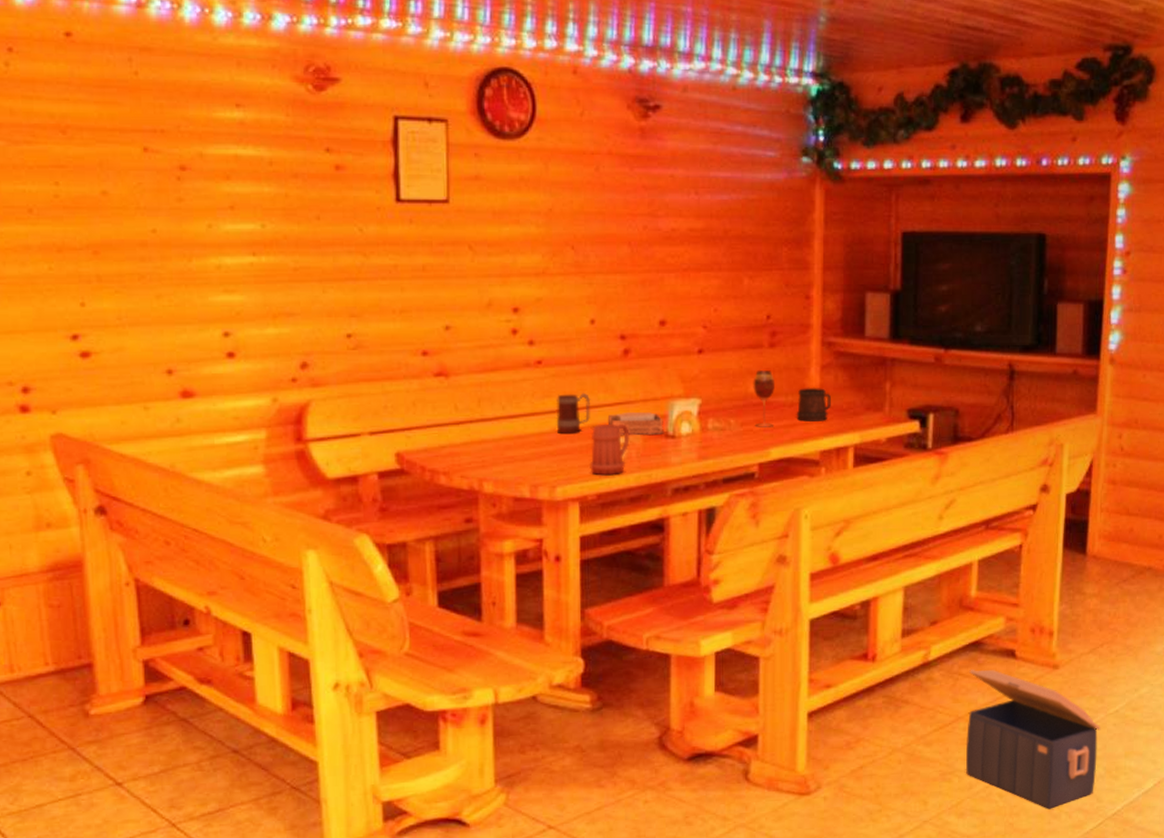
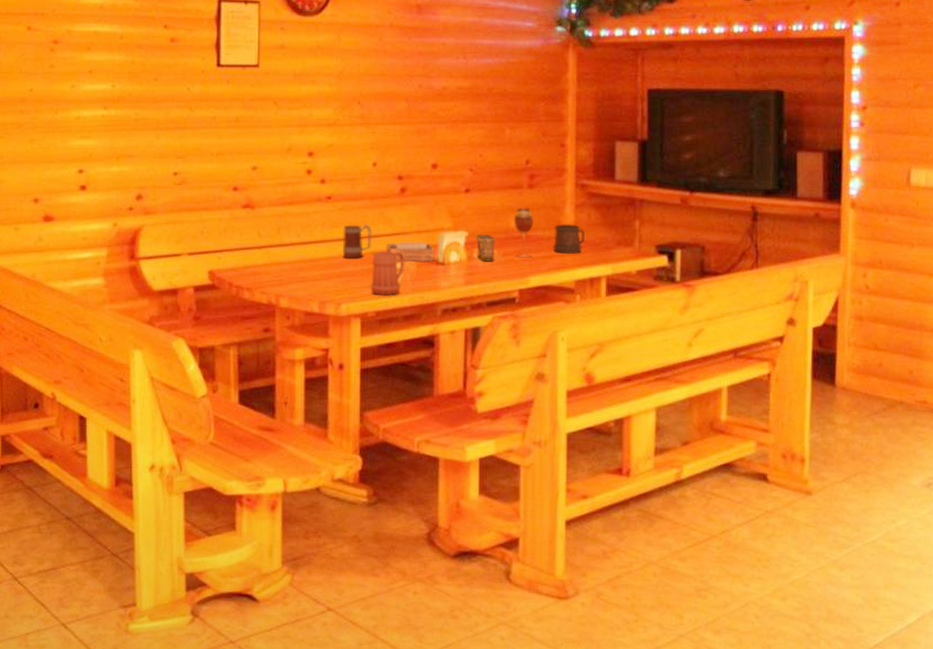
cup: none [710,402,734,433] -> present [475,235,497,262]
cooler: present [965,669,1101,809] -> none [720,490,858,635]

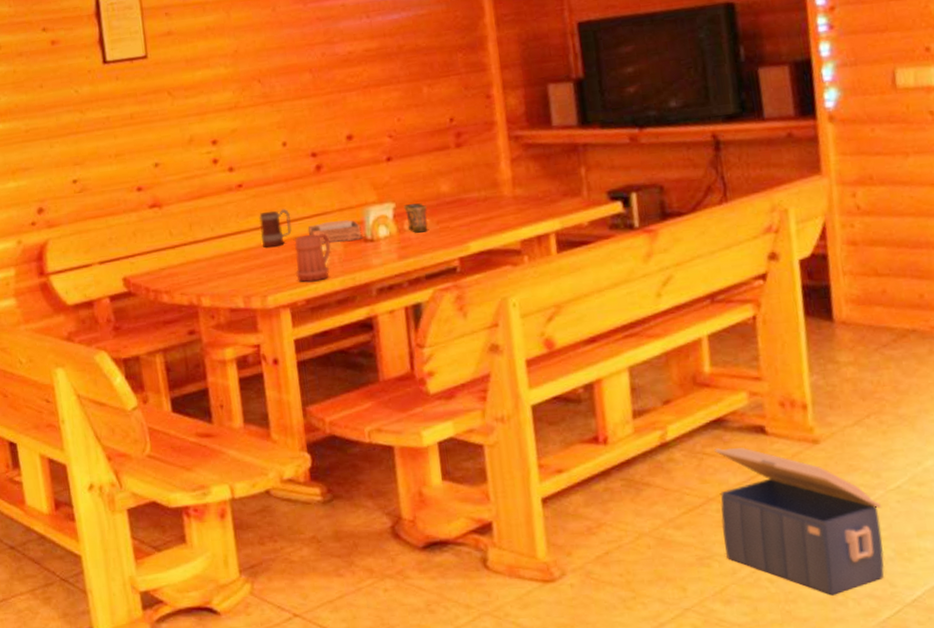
wineglass: present [514,208,534,259] -> none [443,169,470,225]
beer mug: present [553,223,585,255] -> none [490,180,526,214]
cooler: none [720,490,858,635] -> present [713,447,884,596]

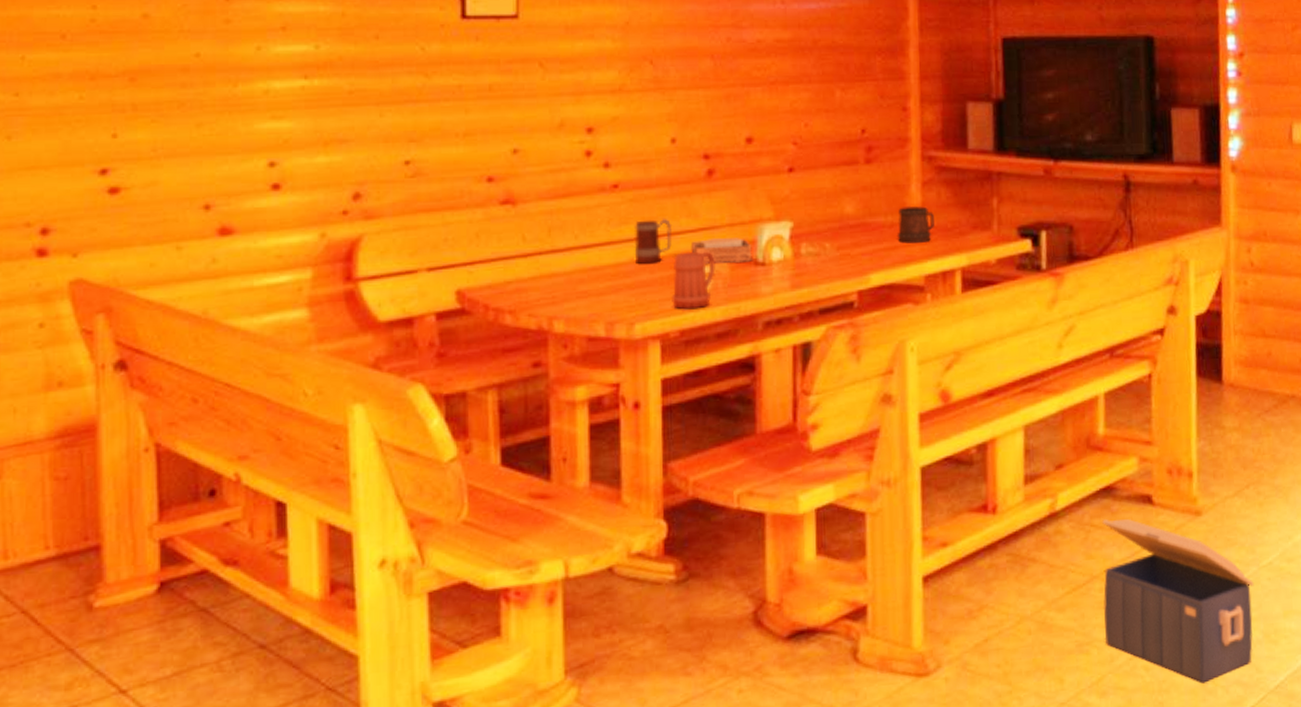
cup: present [403,203,428,233] -> none [802,224,829,259]
beer mug: none [490,180,526,214] -> present [897,205,934,245]

